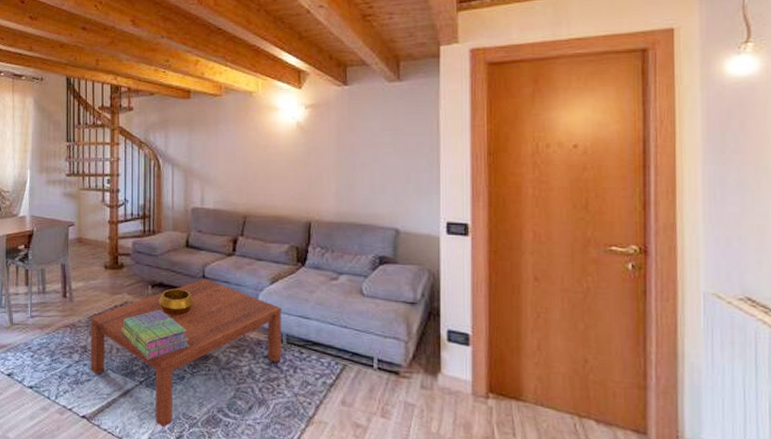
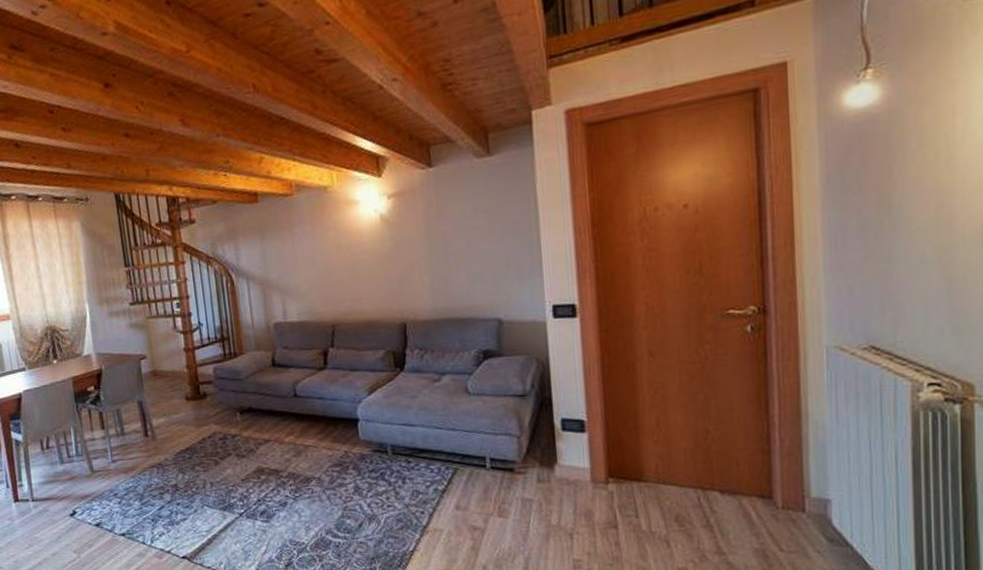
coffee table: present [91,279,282,428] -> none [178,398,388,557]
stack of books: present [120,309,189,360] -> none [212,436,288,490]
decorative bowl: present [159,288,194,316] -> none [249,411,288,441]

